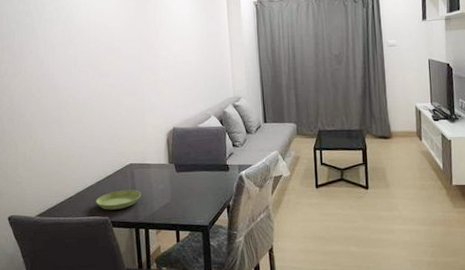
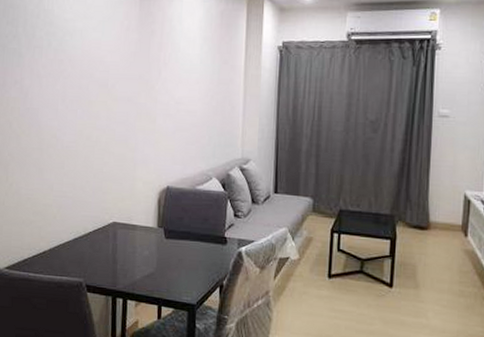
saucer: present [96,190,141,210] -> none [71,251,123,273]

